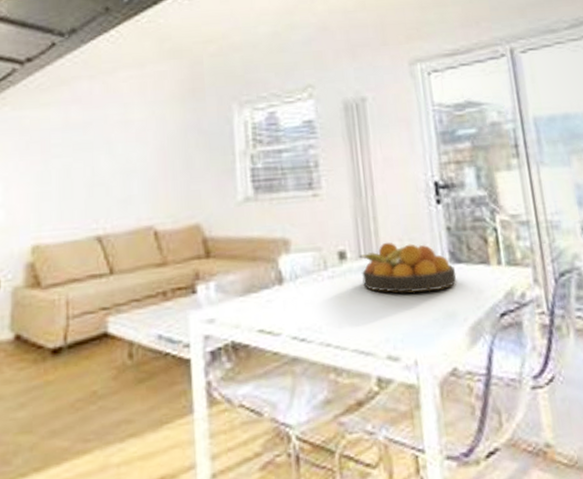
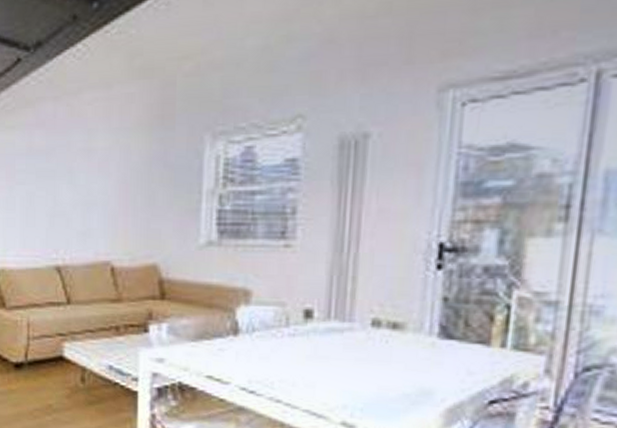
fruit bowl: present [359,242,457,293] -> none [327,305,444,365]

